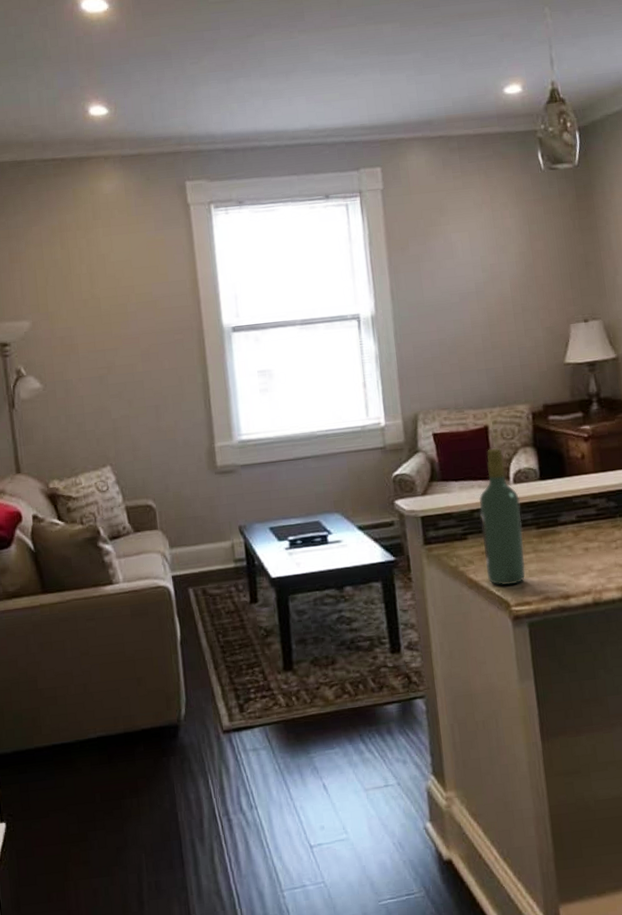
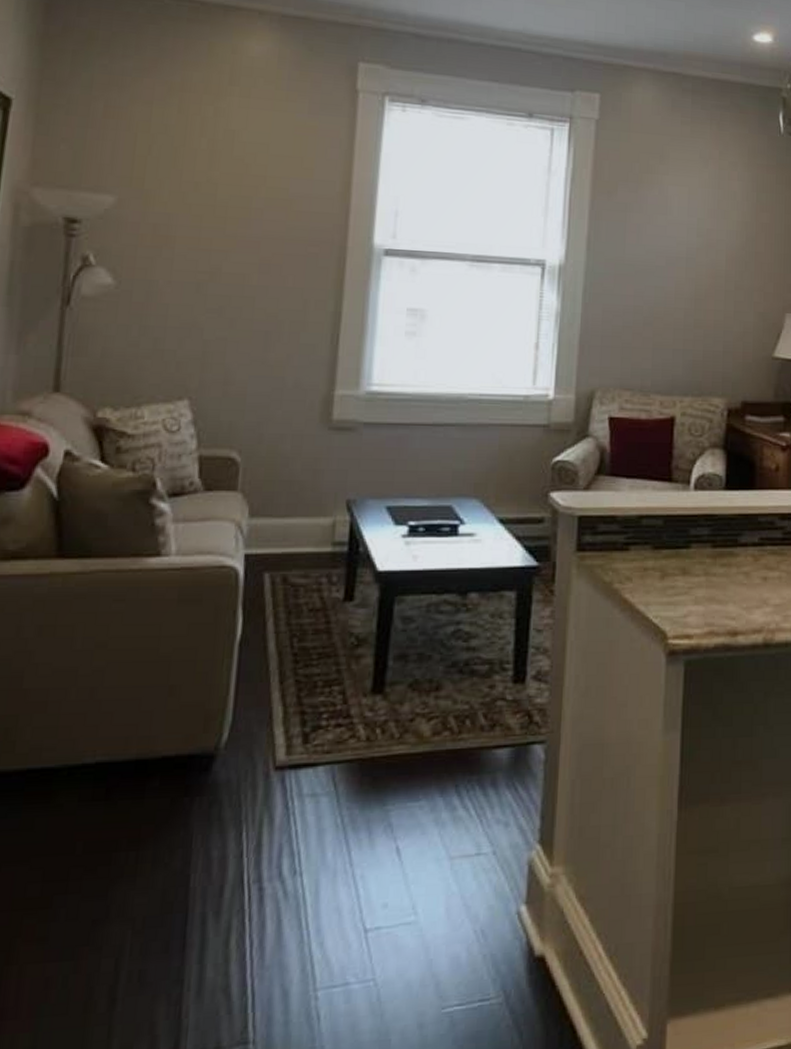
wine bottle: present [478,448,526,585] -> none [645,444,698,612]

